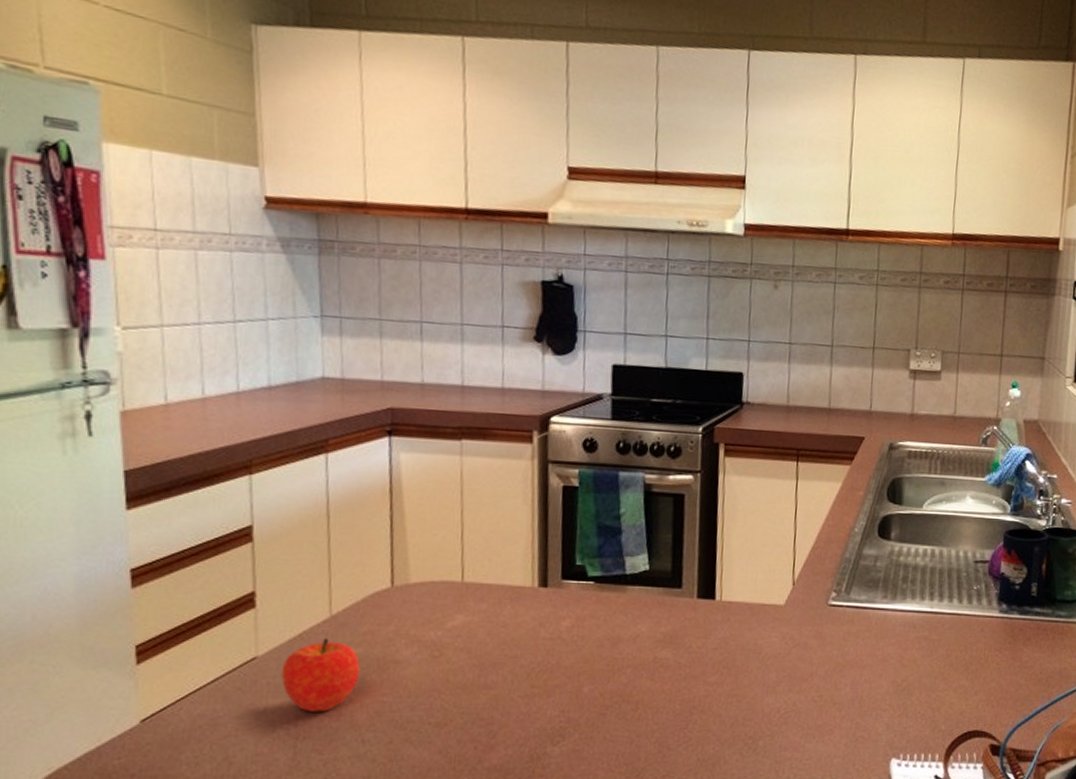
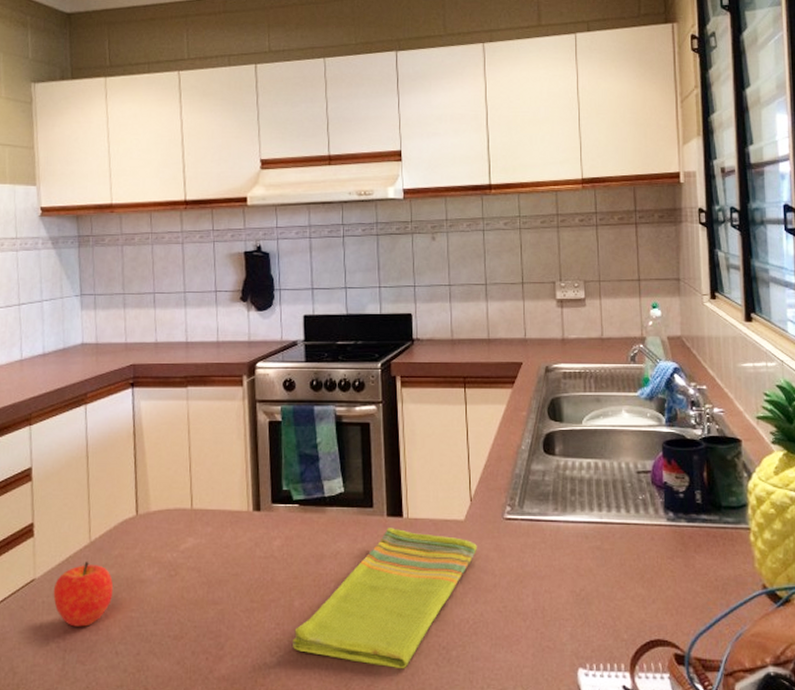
dish towel: none [579,611,796,759] -> present [293,528,477,669]

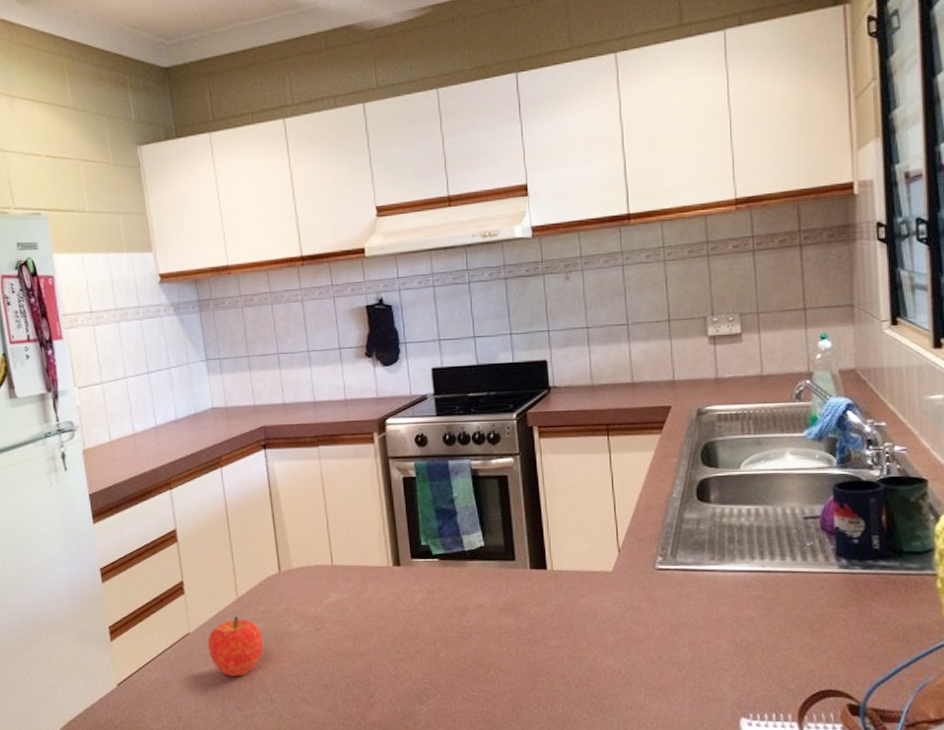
dish towel: present [293,528,477,669] -> none [441,580,627,718]

